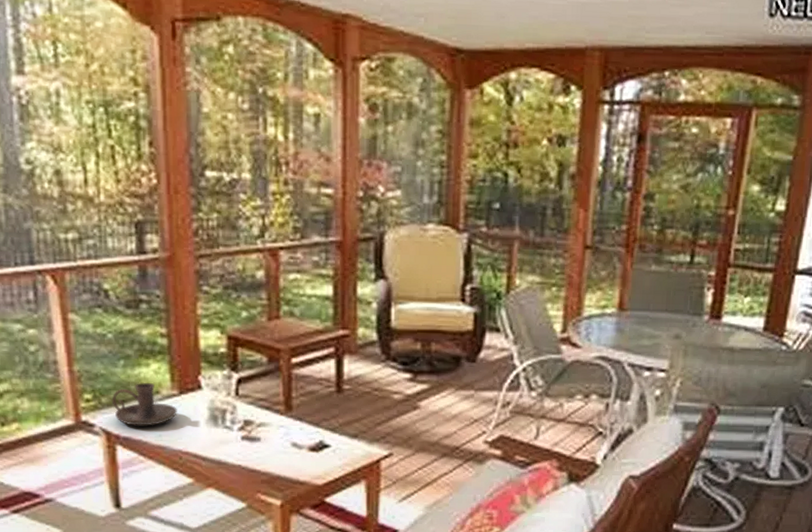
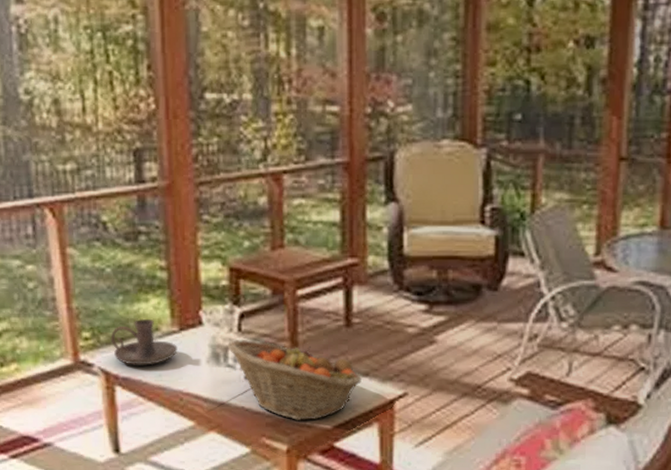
fruit basket: none [225,402,352,478] -> present [227,339,363,420]

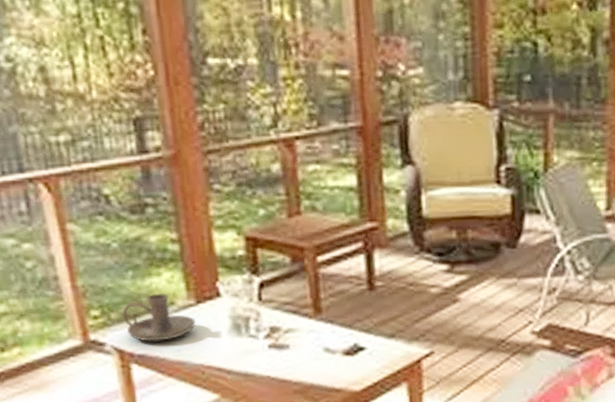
fruit basket: present [227,339,363,420] -> none [248,308,389,386]

